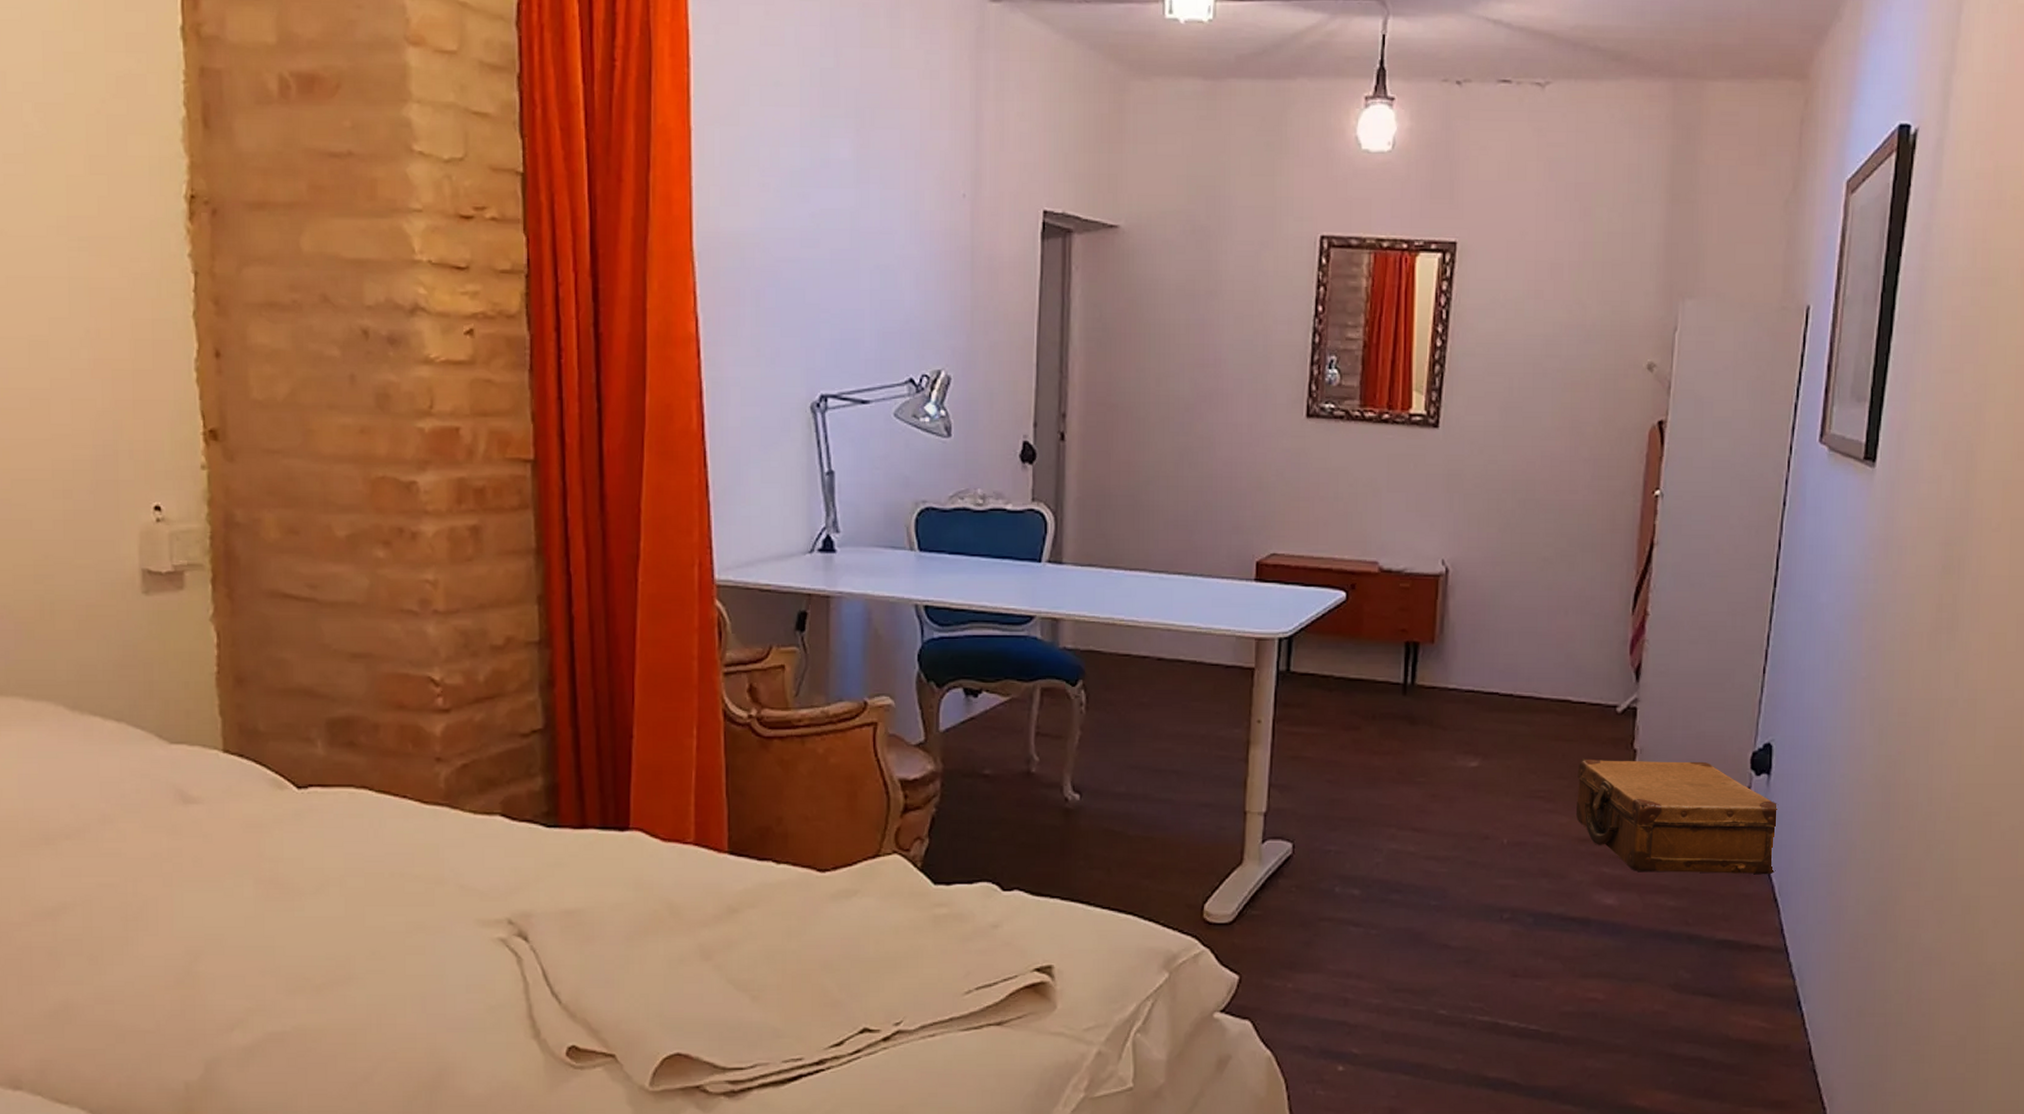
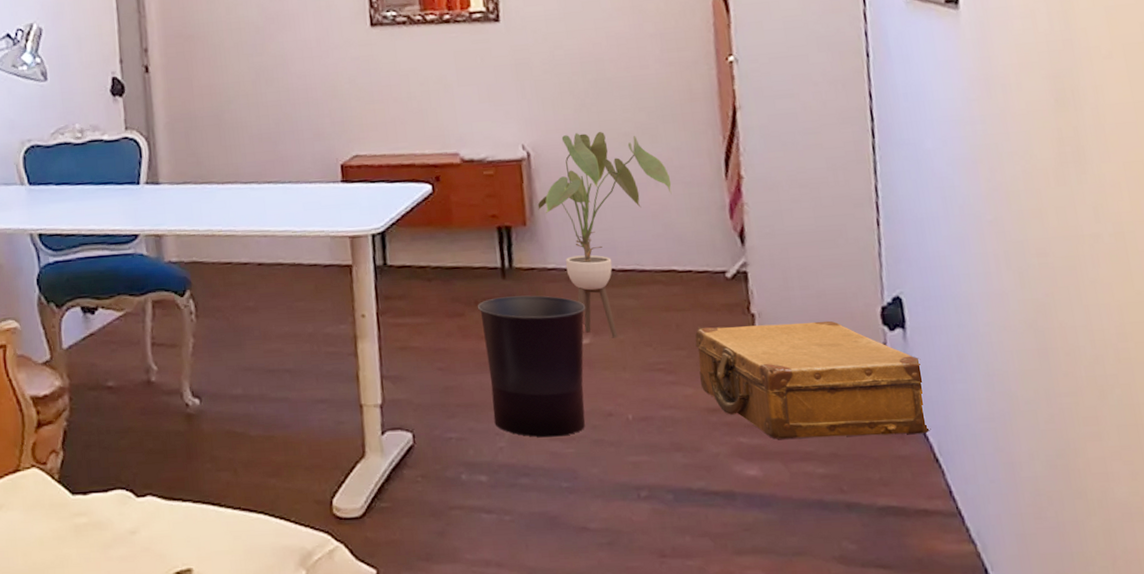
waste bin: none [1374,714,1480,856] -> present [478,295,586,437]
house plant: none [1448,553,1581,763] -> present [537,131,672,338]

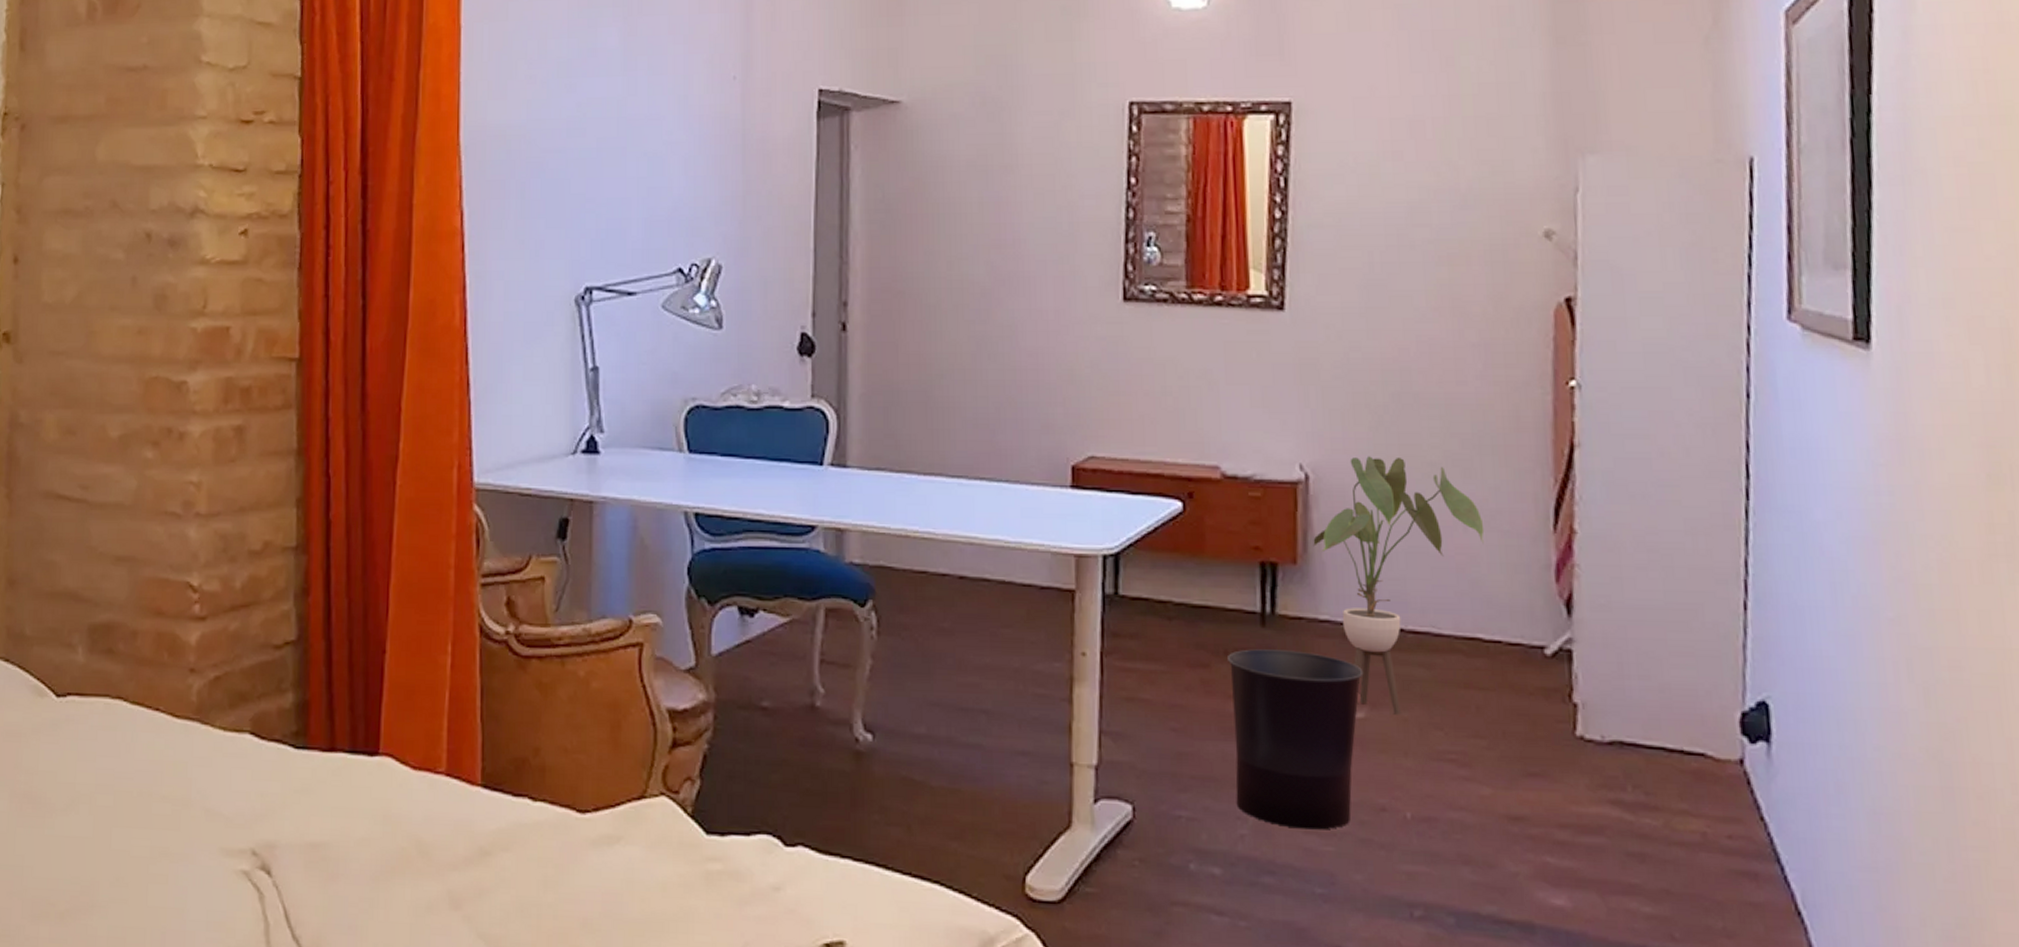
suitcase: present [695,320,931,440] -> none [1498,713,1794,878]

